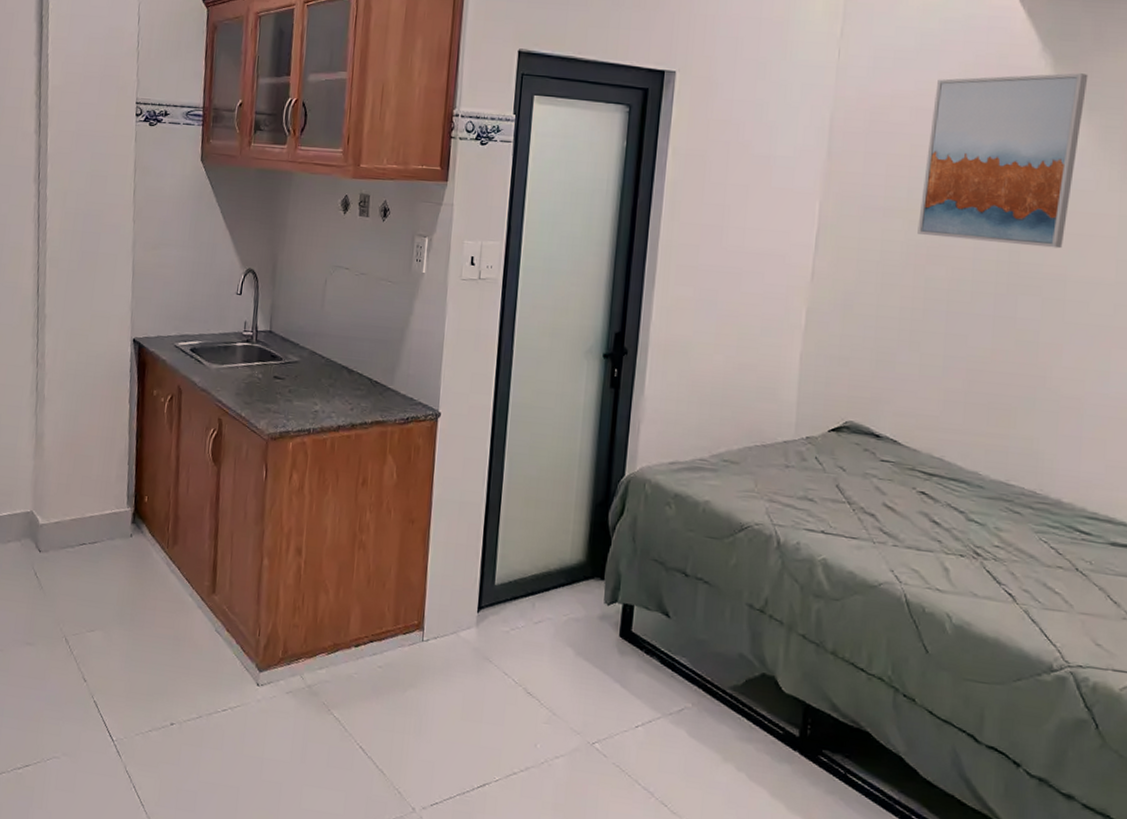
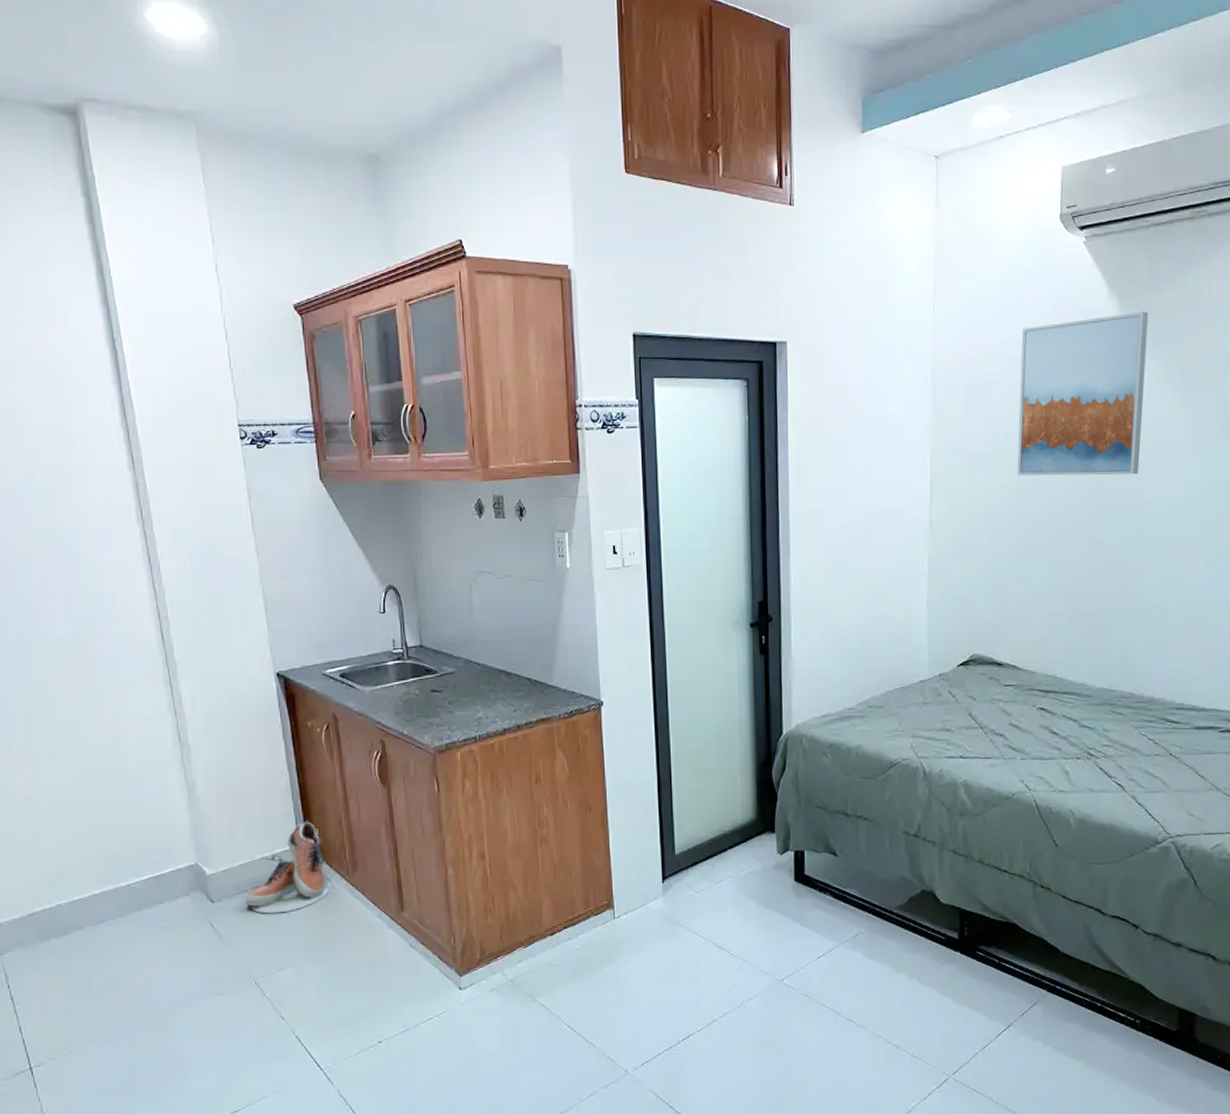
shoe: none [69,486,152,575] -> present [245,820,333,914]

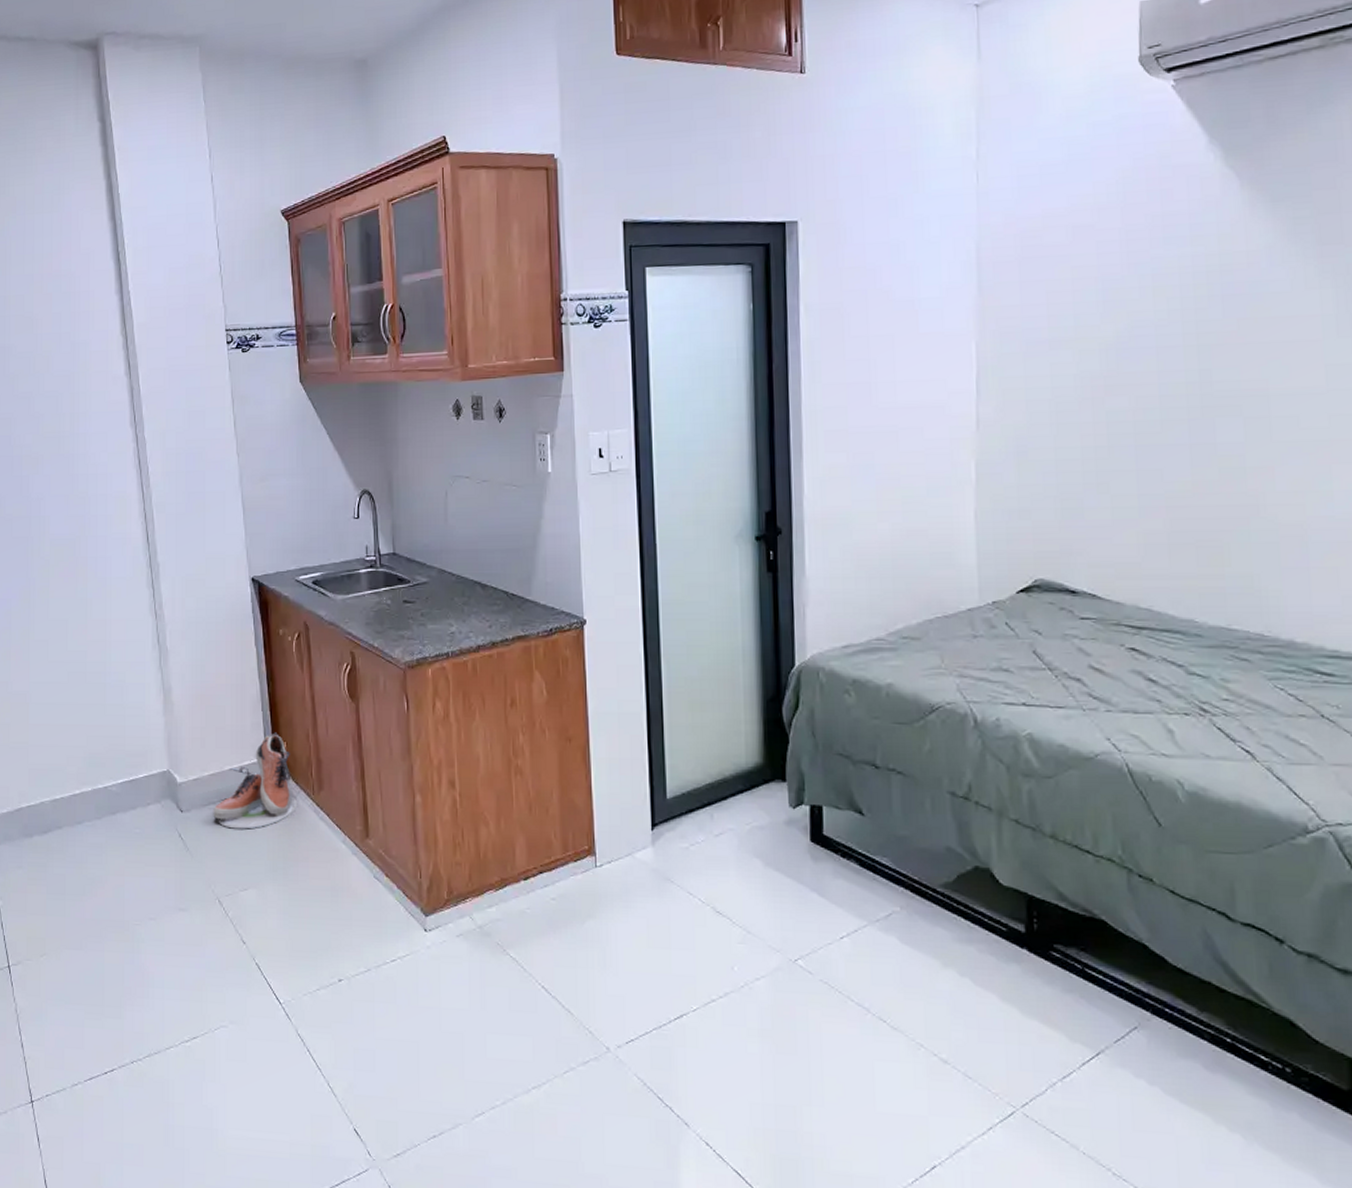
wall art: present [1017,312,1149,476] -> none [1090,162,1267,365]

